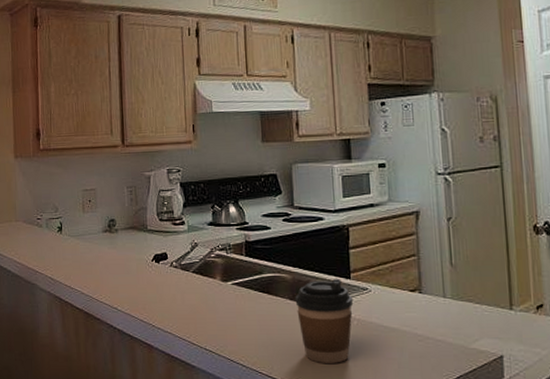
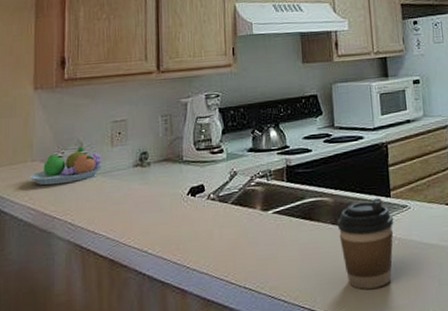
fruit bowl: none [14,211,76,243] -> present [29,146,102,186]

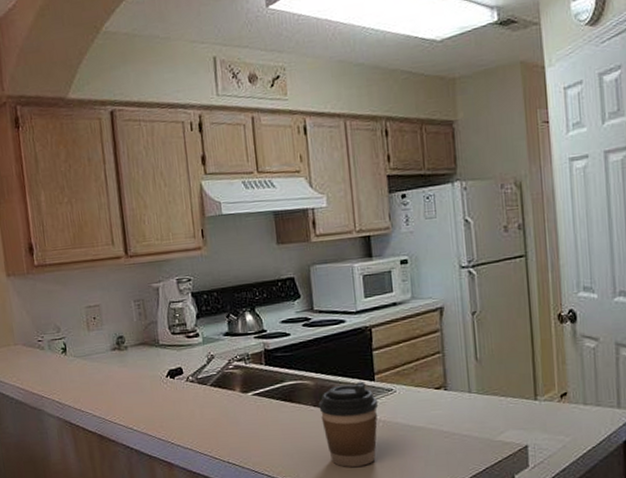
fruit bowl: present [29,146,102,186] -> none [14,331,82,368]

